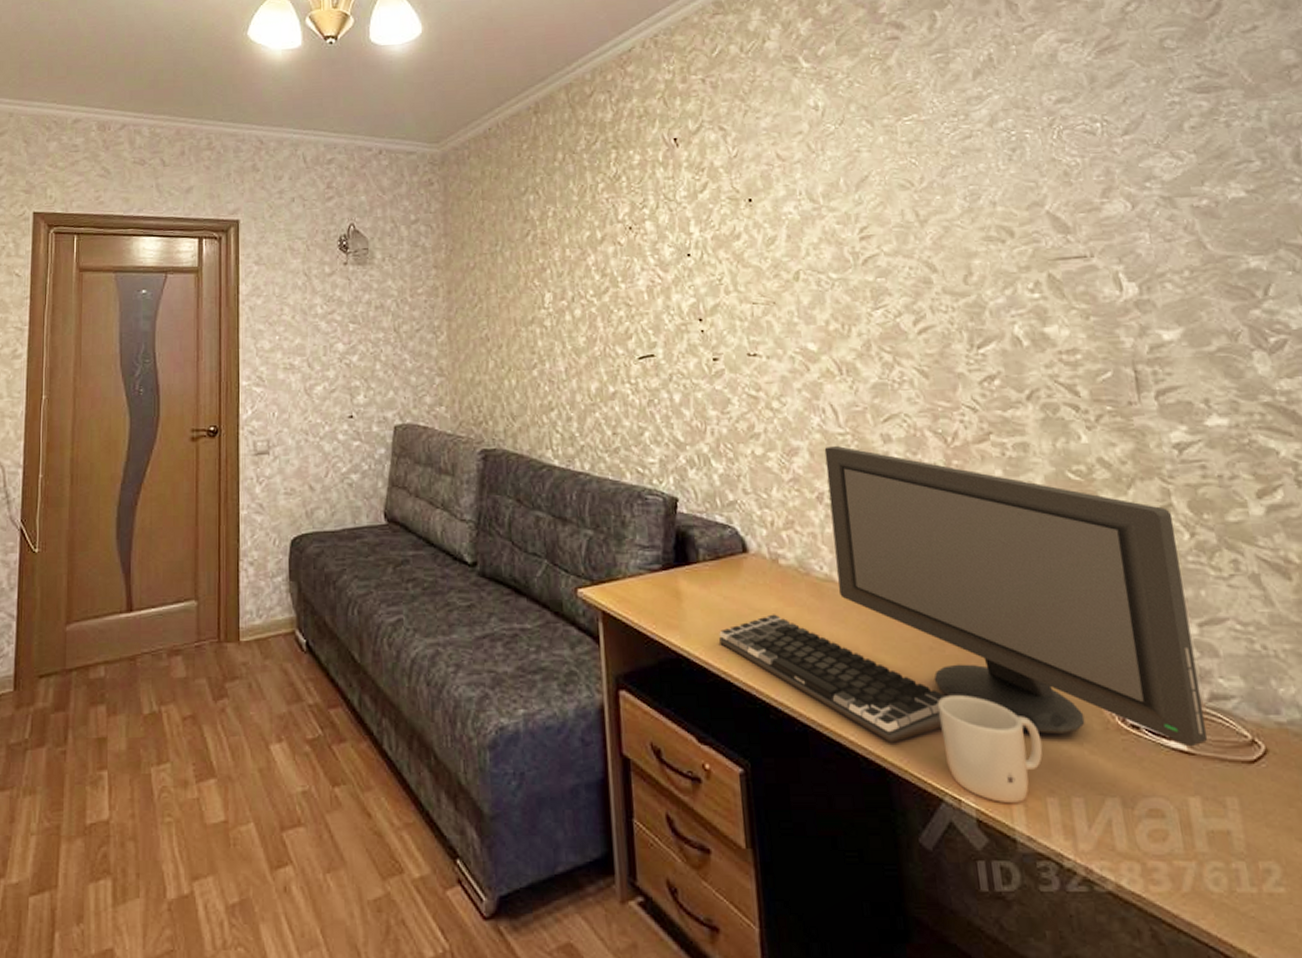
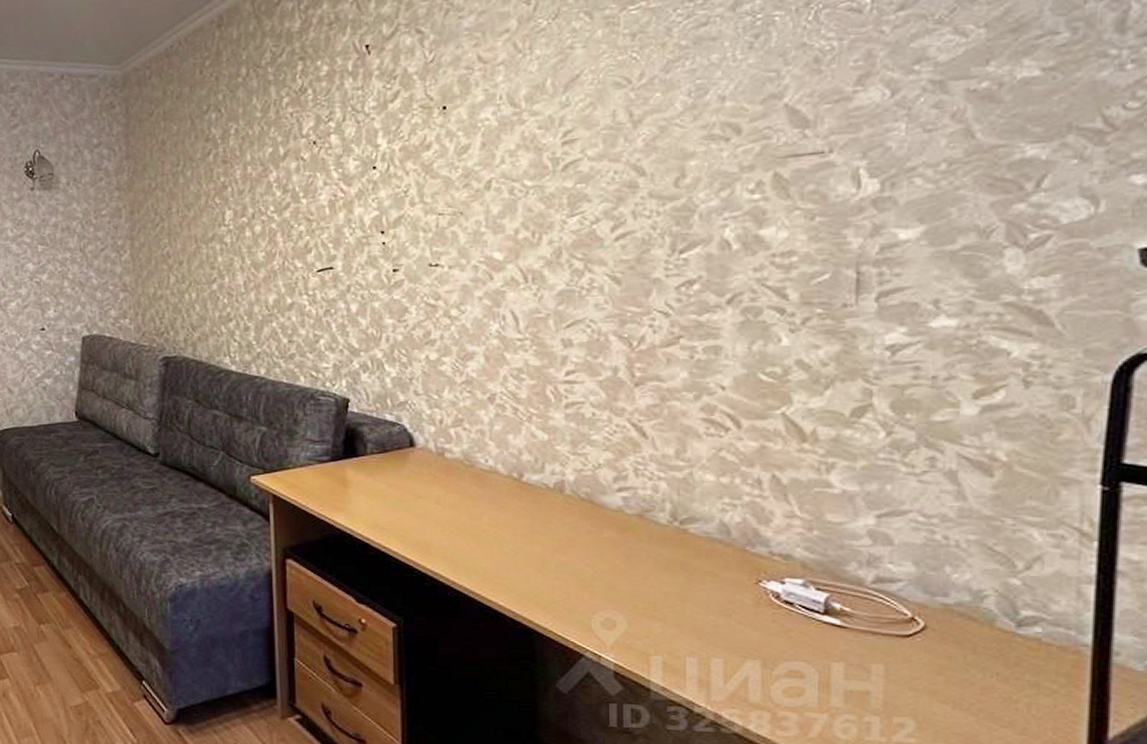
computer keyboard: present [719,614,947,743] -> none [382,500,599,608]
computer monitor: present [824,446,1208,747] -> none [501,351,870,622]
mug: present [937,695,1043,802] -> none [588,571,689,660]

